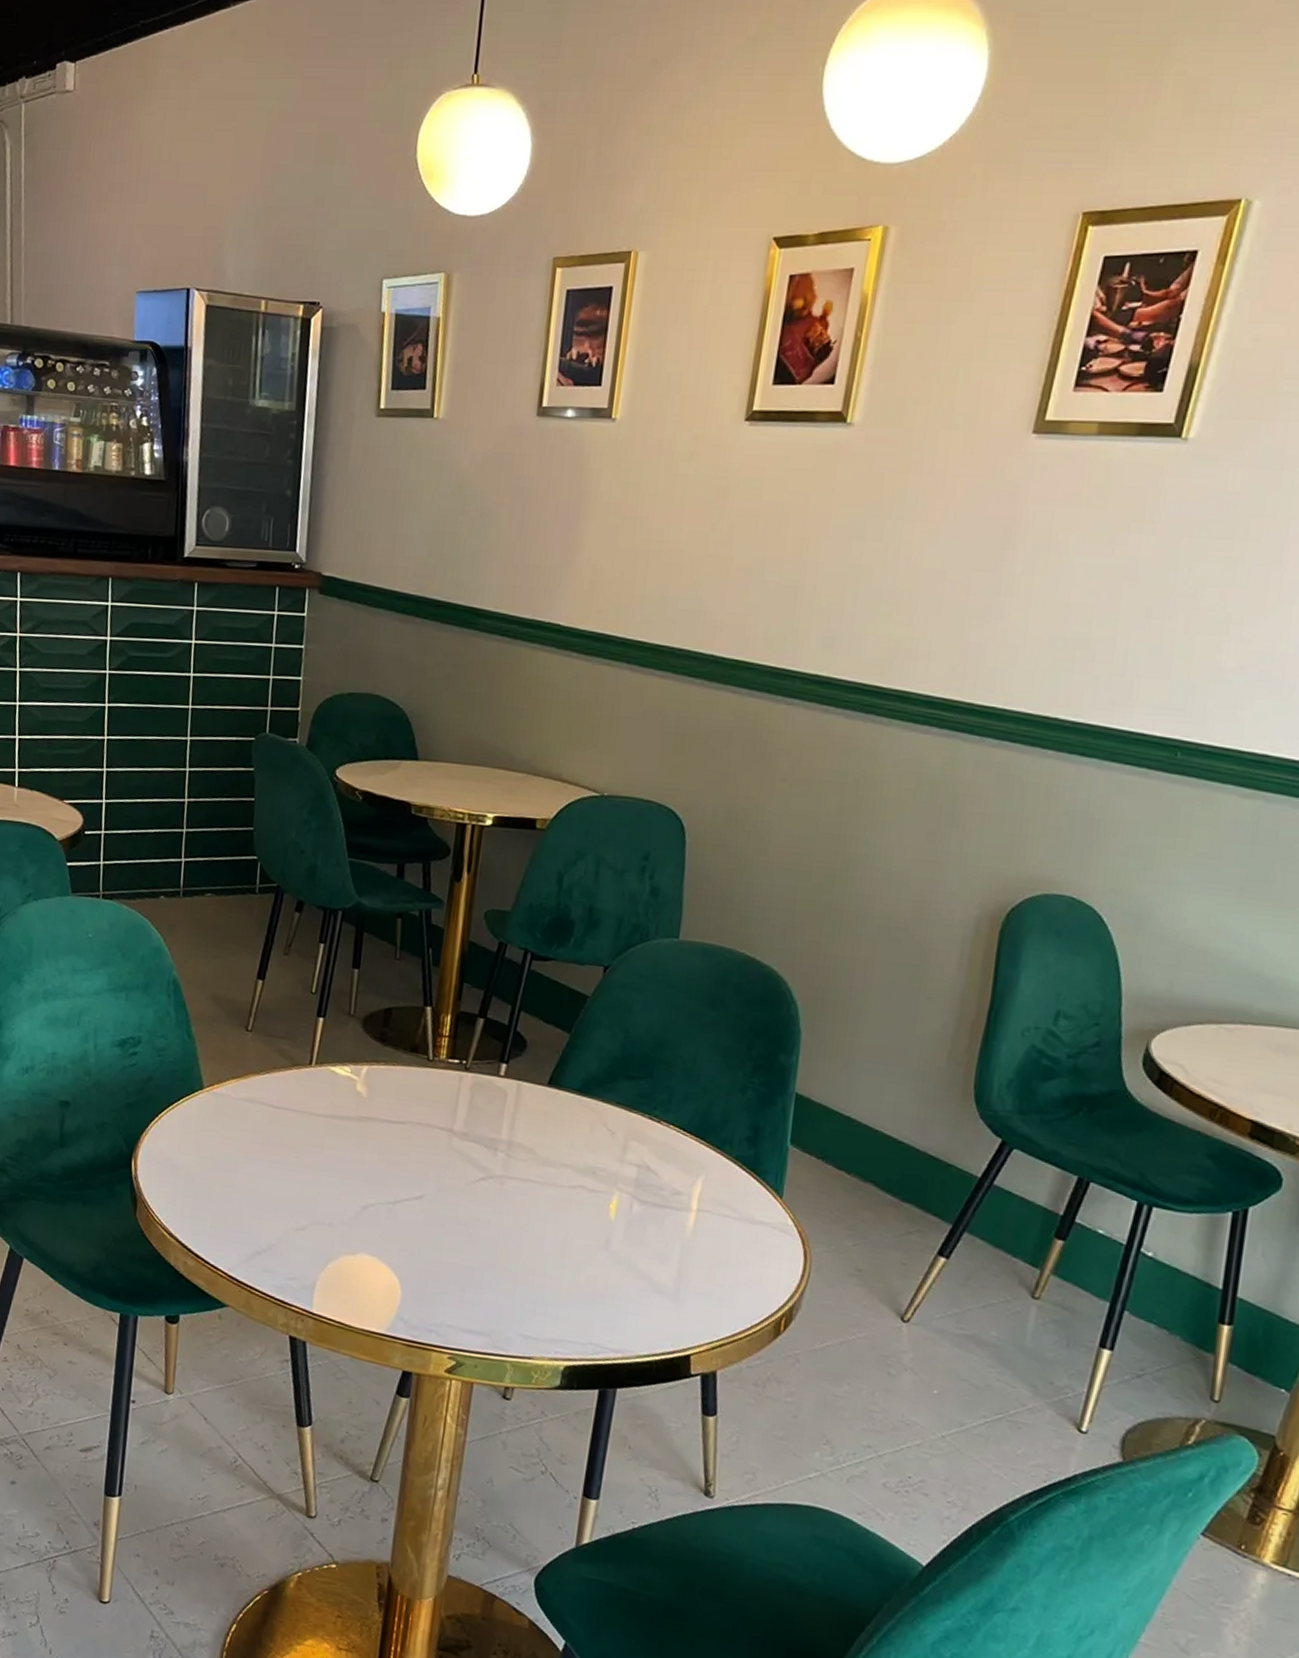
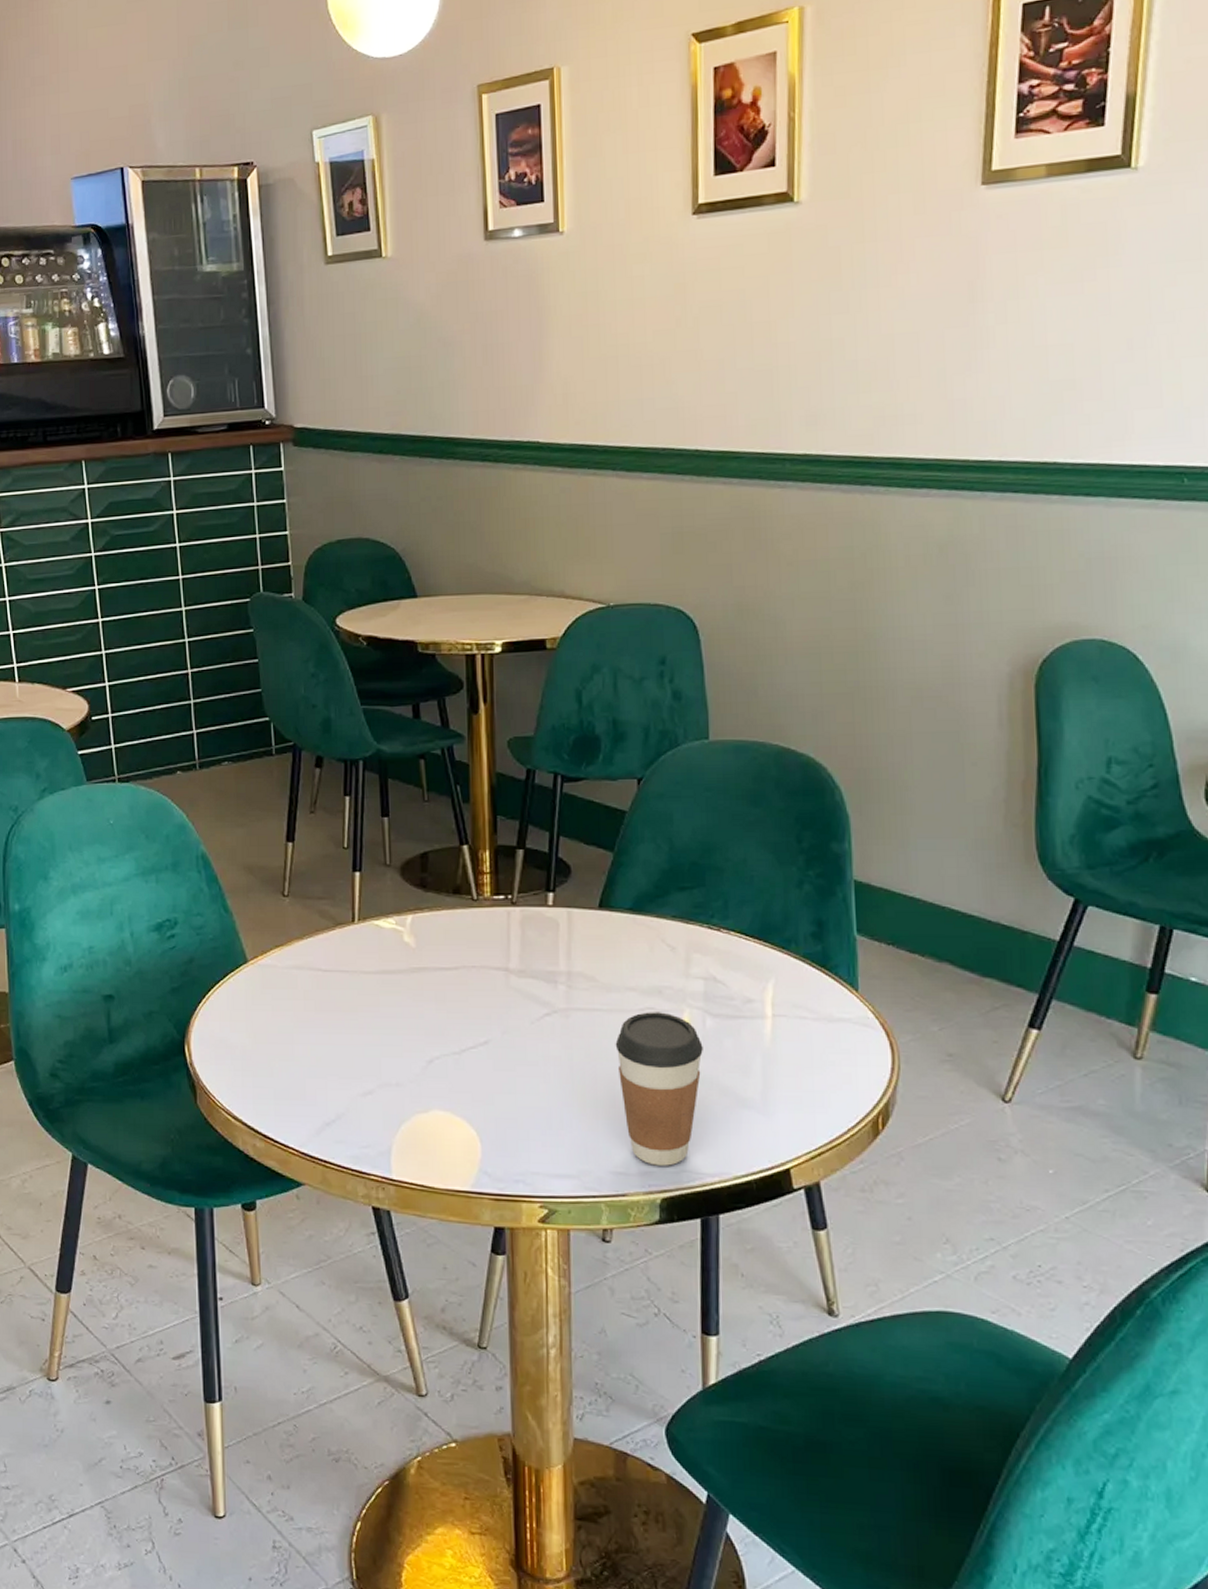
coffee cup: none [542,1189,627,1337] -> present [615,1012,703,1166]

